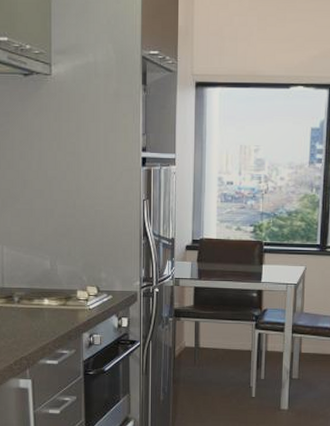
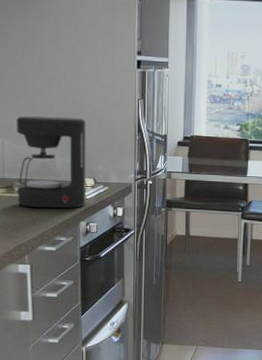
coffee maker: none [15,220,89,319] -> present [16,116,86,208]

